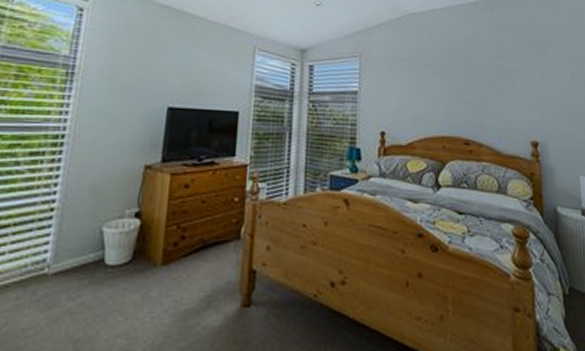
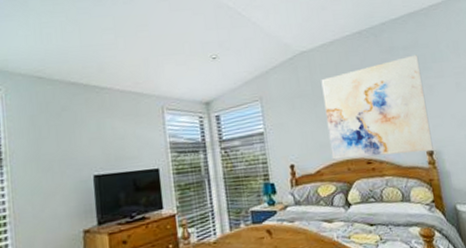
wall art: none [427,36,539,142] -> present [321,55,434,160]

